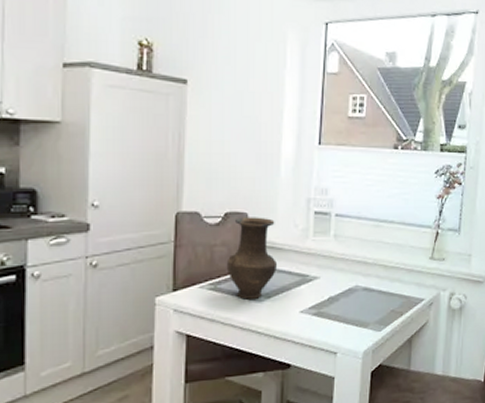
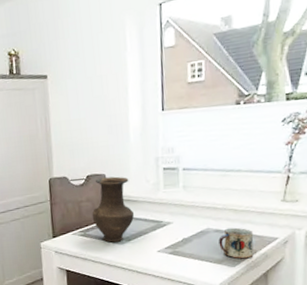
mug: none [366,286,401,323] -> present [218,227,254,259]

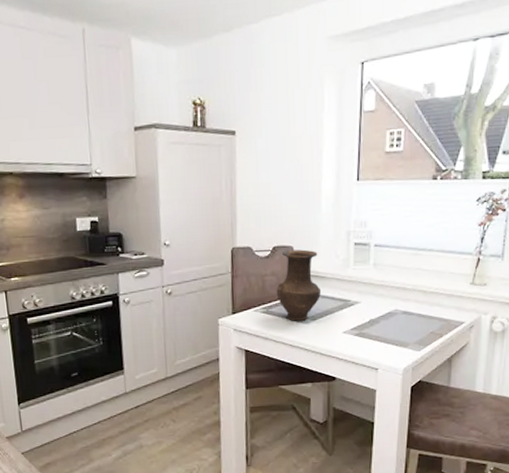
mug: present [218,227,254,259] -> none [406,309,441,343]

